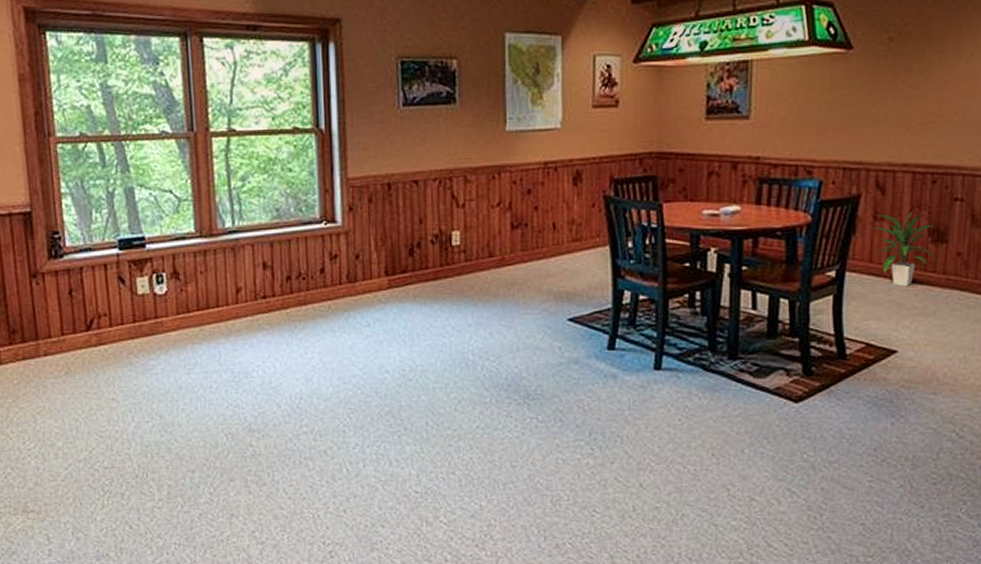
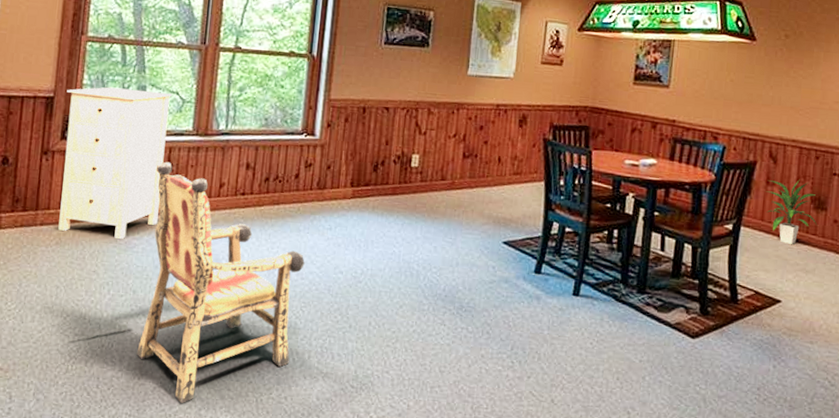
storage cabinet: none [44,192,173,362] -> present [58,87,173,240]
armchair: none [162,270,345,527] -> present [137,161,305,403]

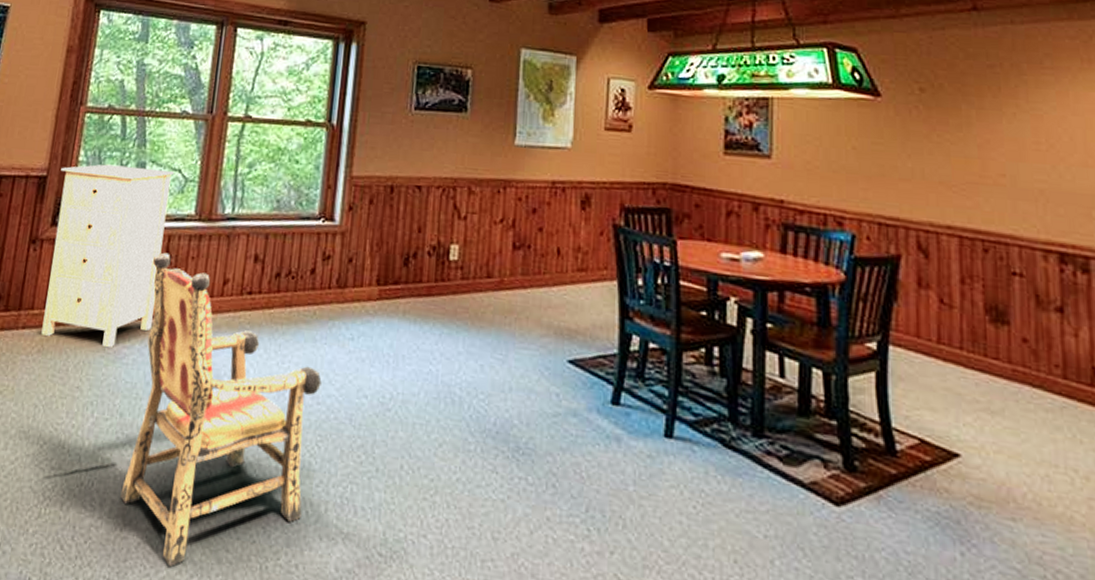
indoor plant: present [766,180,818,245] -> none [919,281,1000,374]

